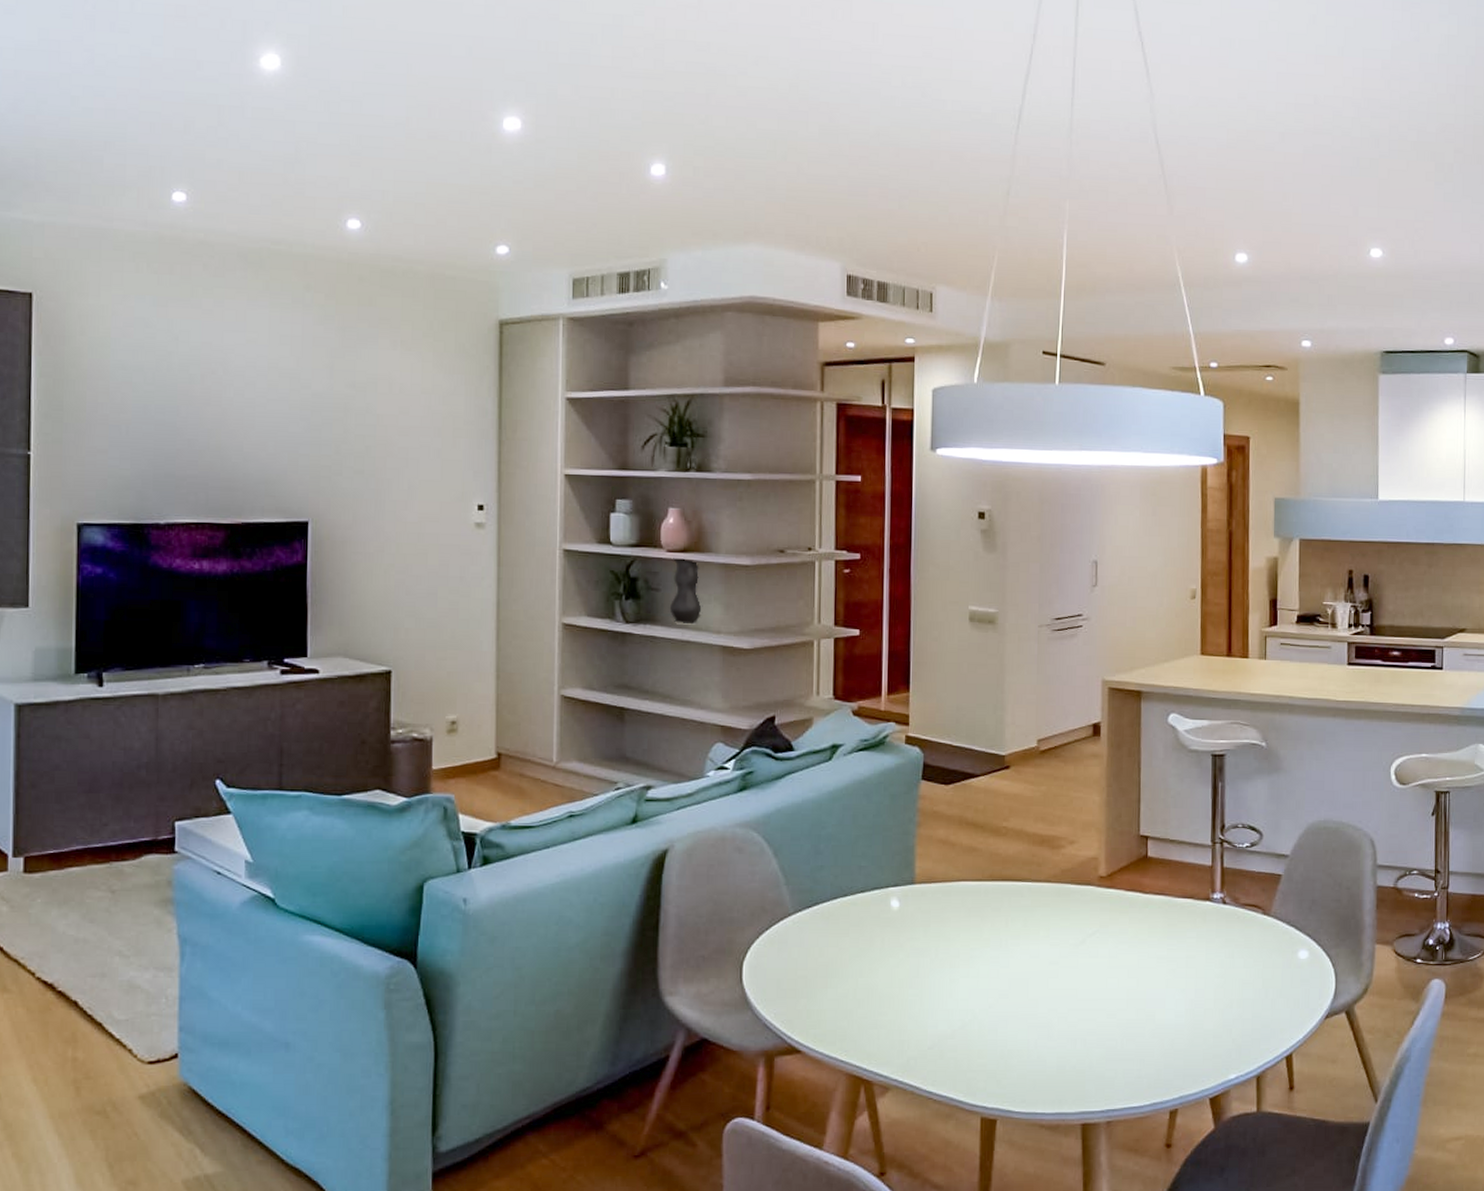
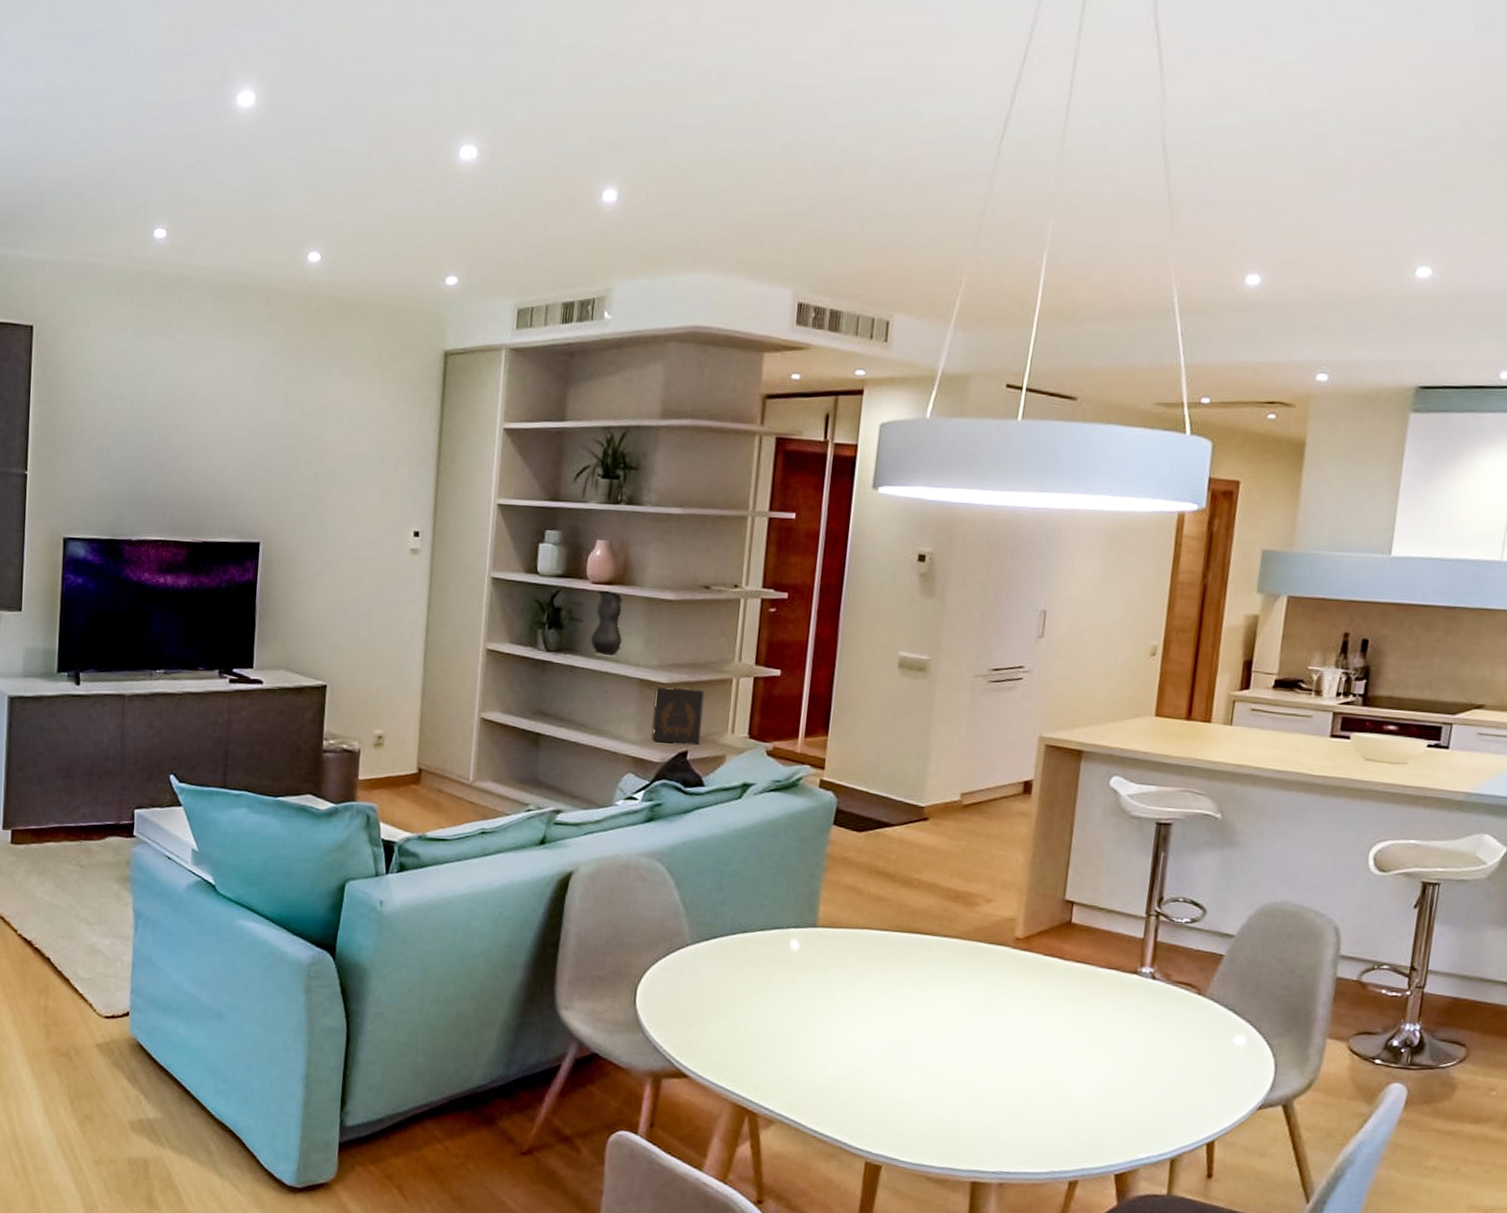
decorative box: none [738,653,787,710] -> present [652,687,705,746]
bowl: none [1363,659,1427,686] -> present [1349,732,1430,765]

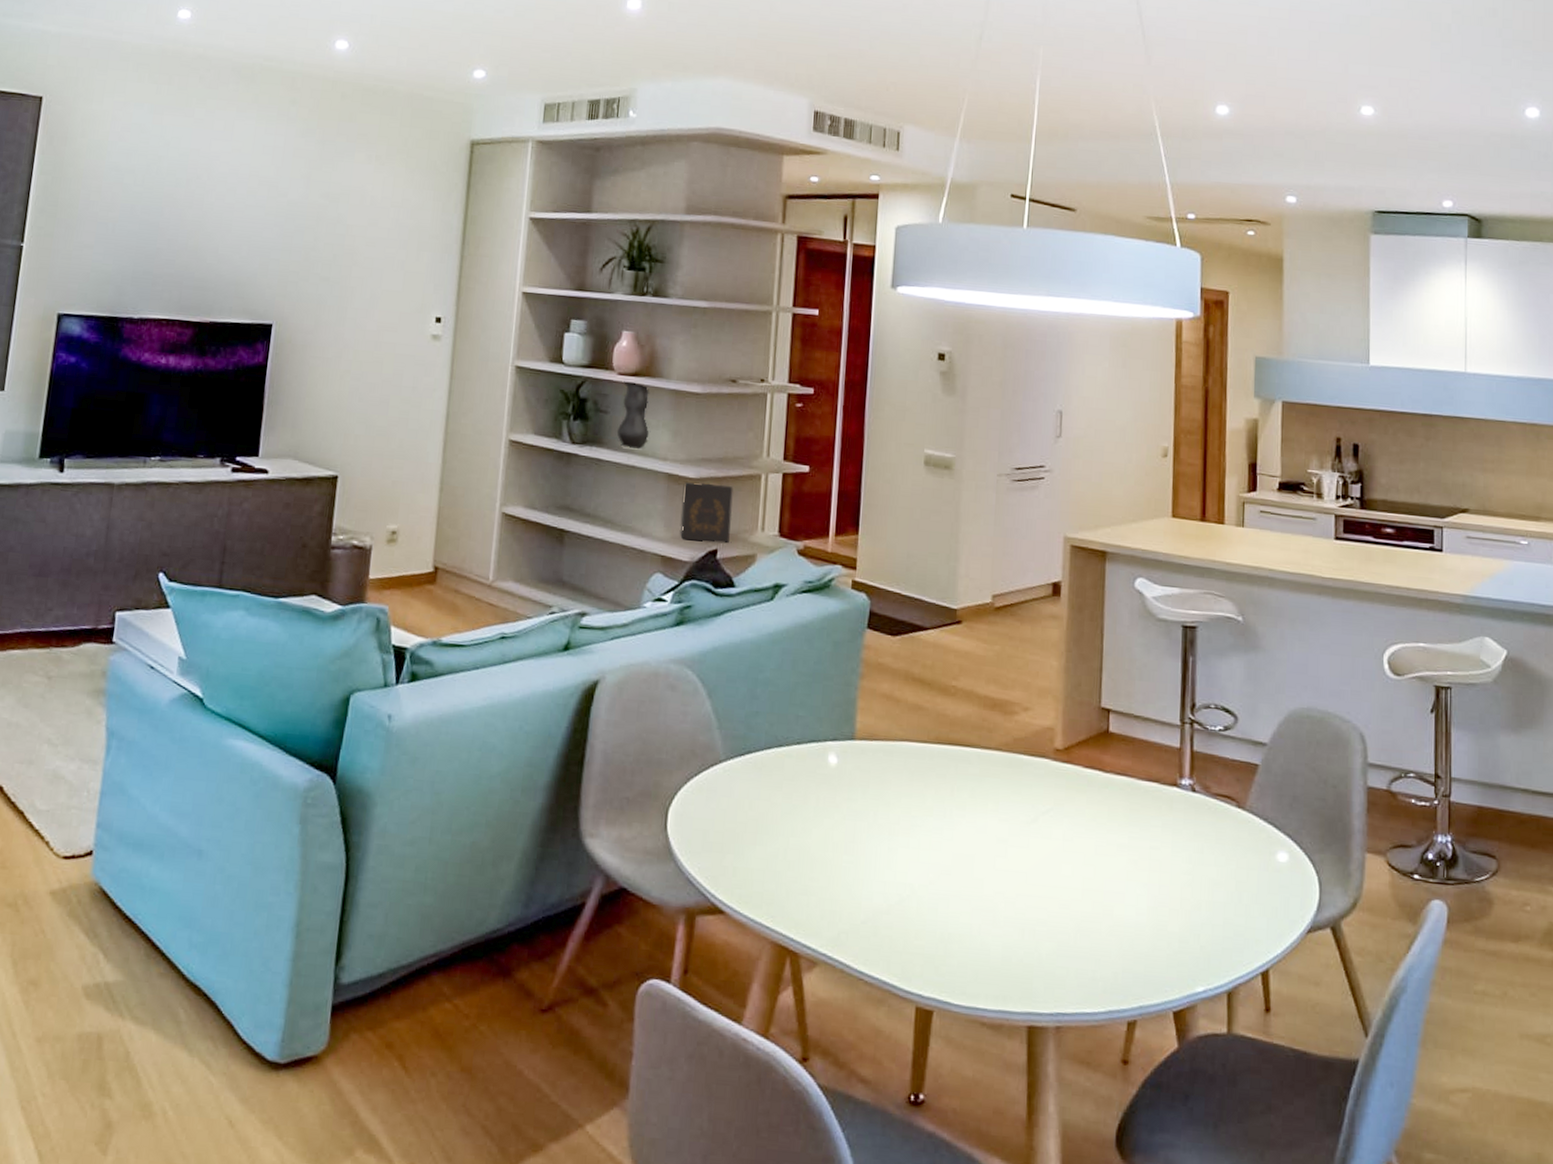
bowl: present [1349,732,1430,765] -> none [1352,534,1425,567]

